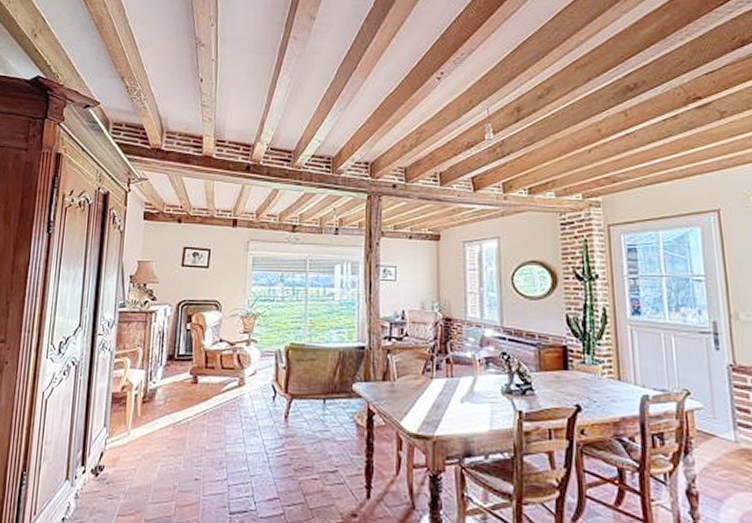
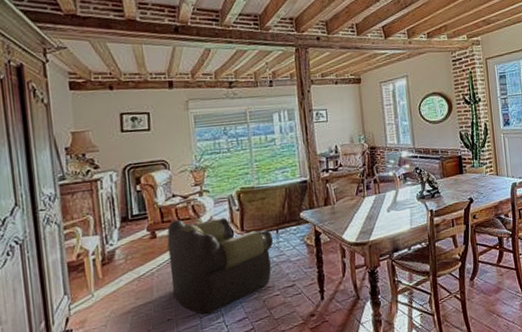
armchair: none [204,368,319,484] -> present [167,217,274,316]

